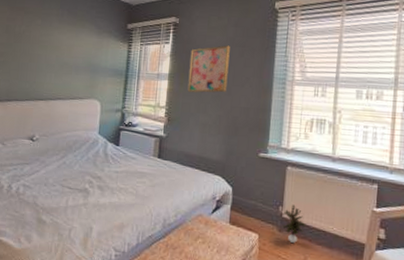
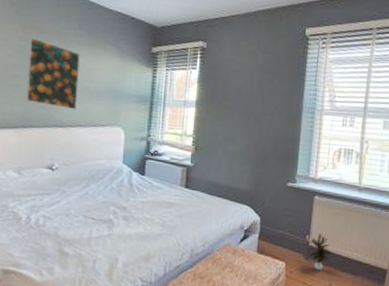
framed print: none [10,18,61,84] -> present [25,37,80,110]
wall art: present [187,45,230,93] -> none [215,72,260,122]

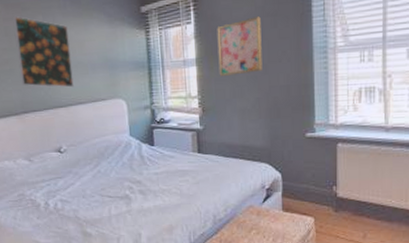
wall art: none [215,72,260,122] -> present [217,16,263,76]
potted plant: present [309,233,332,270] -> none [338,182,363,221]

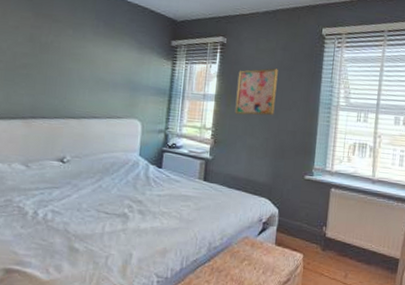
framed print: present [13,17,74,88] -> none [35,26,96,102]

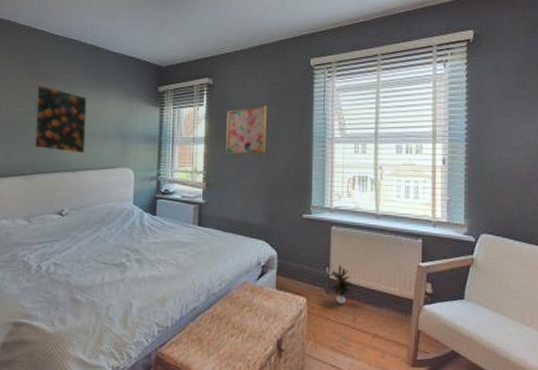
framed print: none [35,26,96,102] -> present [33,85,87,154]
potted plant: none [326,224,348,261] -> present [330,265,354,304]

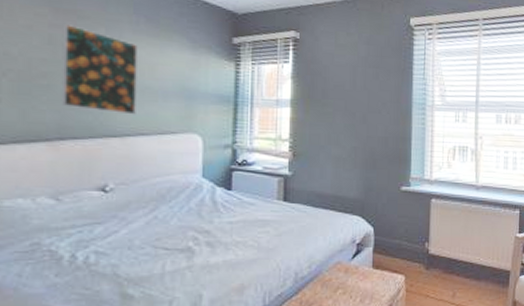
wall art: present [225,105,267,155] -> none [315,66,363,122]
potted plant: present [330,265,354,304] -> none [429,239,453,279]

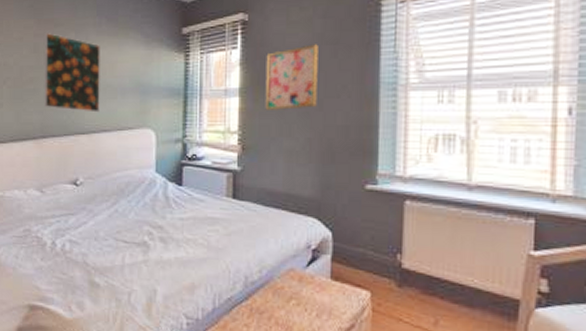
wall art: none [315,66,363,122] -> present [265,44,318,110]

